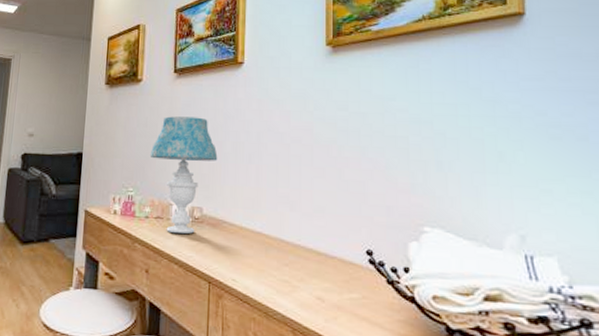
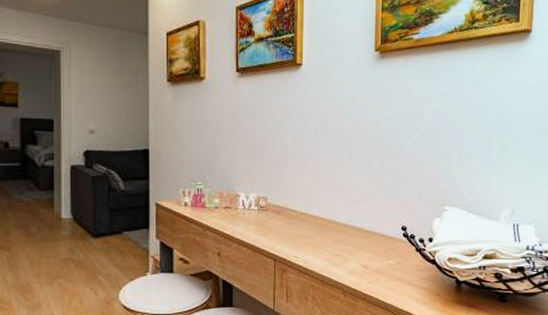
table lamp: present [150,116,218,234] -> none [216,114,280,220]

